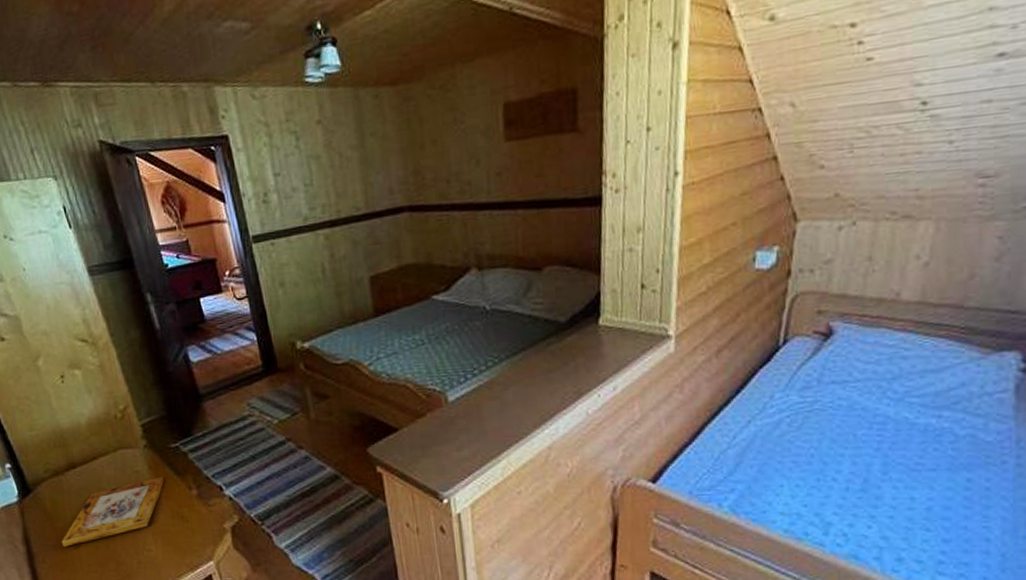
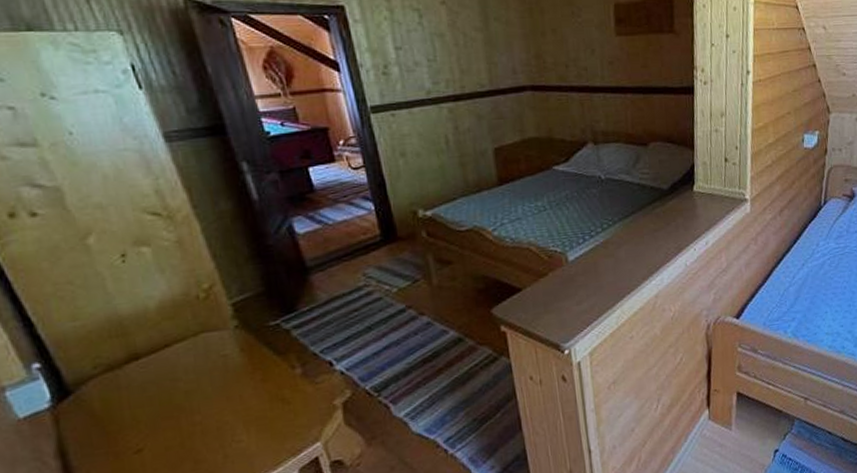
picture frame: present [61,476,165,547] -> none [115,358,261,453]

